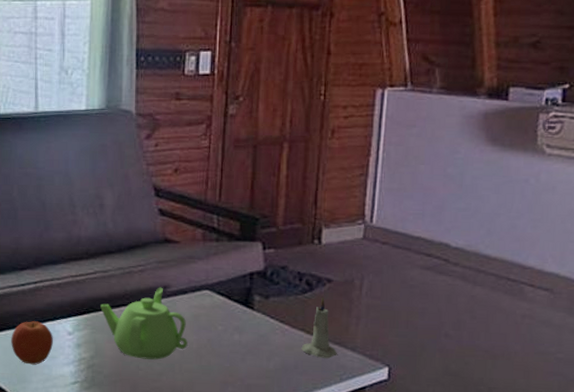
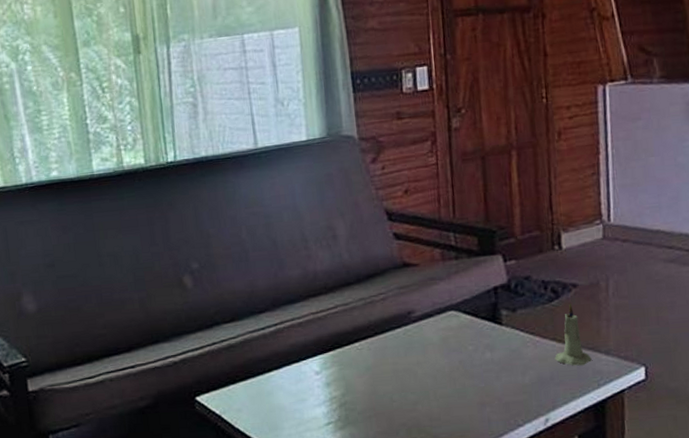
fruit: present [11,321,53,365] -> none [257,364,302,411]
teapot: present [100,287,188,360] -> none [345,313,440,390]

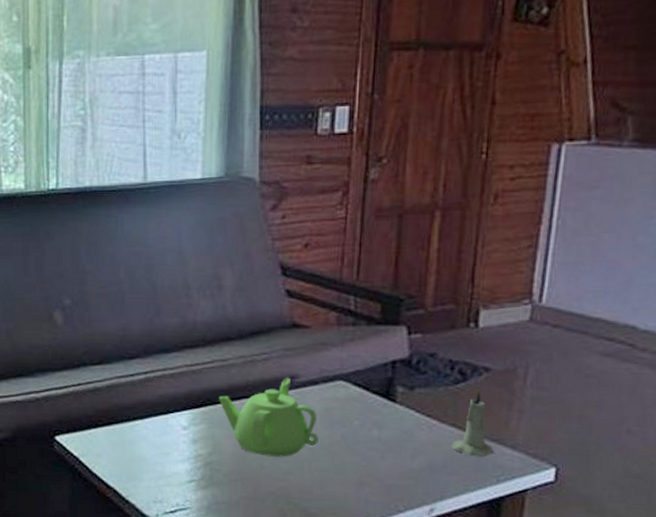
teapot: none [345,313,440,390] -> present [219,377,319,457]

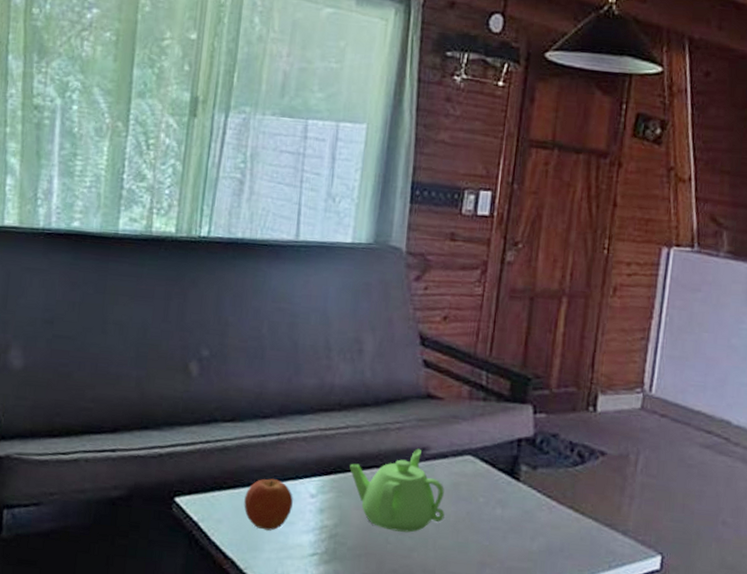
fruit: none [120,414,166,462] -> present [244,479,293,531]
candle: present [451,389,494,457] -> none [568,472,607,542]

